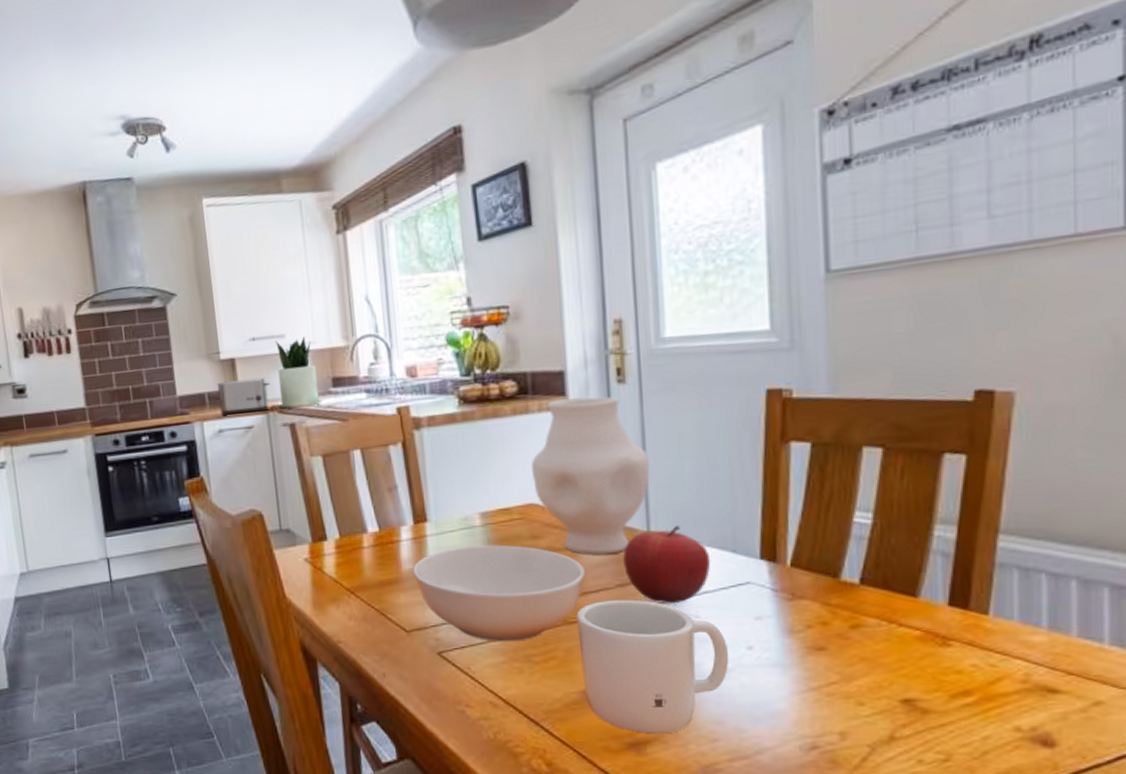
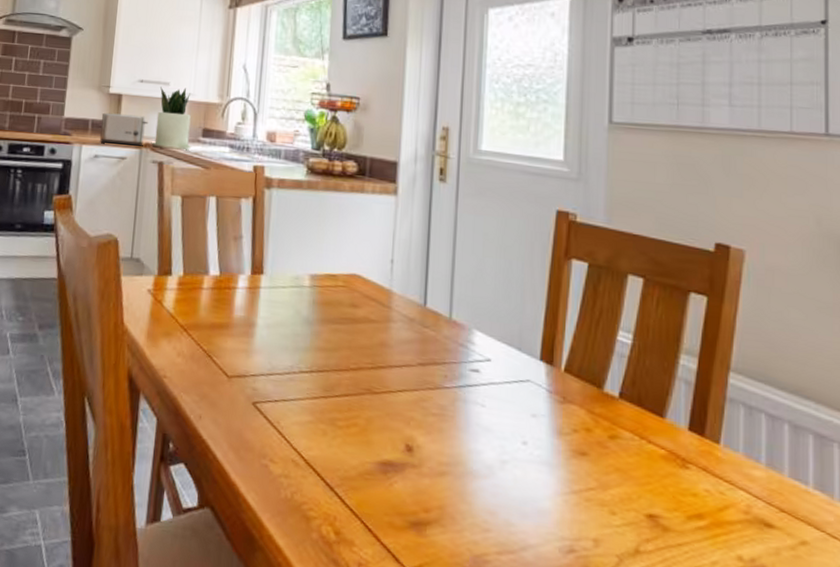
bowl: present [413,544,586,642] -> none [243,303,393,404]
vase: present [531,396,650,555] -> none [359,185,458,334]
mug: present [576,599,729,734] -> none [378,376,507,518]
fruit: present [622,524,711,603] -> none [425,316,500,390]

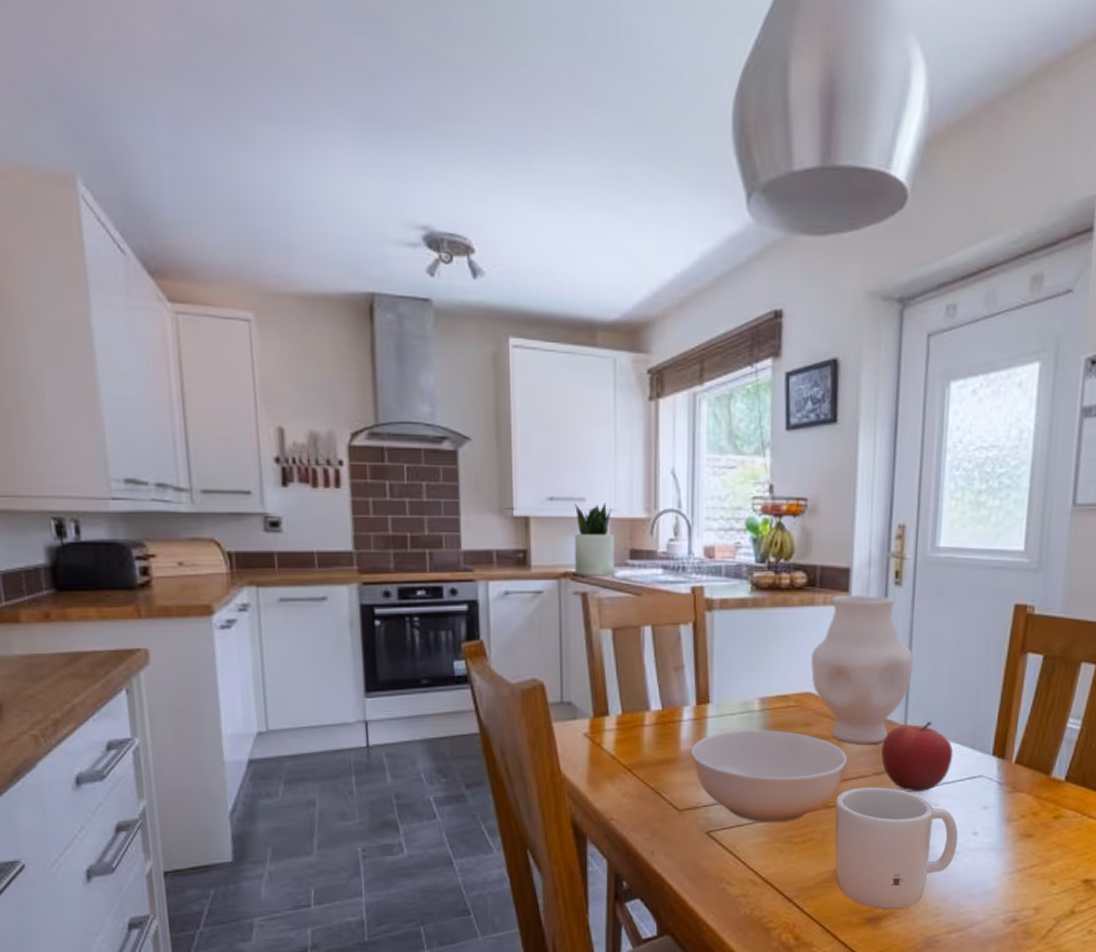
toaster: present [99,112,149,147] -> none [507,540,565,578]
bowl: none [243,303,393,404] -> present [691,730,848,823]
vase: none [359,185,458,334] -> present [811,595,914,745]
mug: none [378,376,507,518] -> present [835,787,958,910]
fruit: none [425,316,500,390] -> present [880,720,954,792]

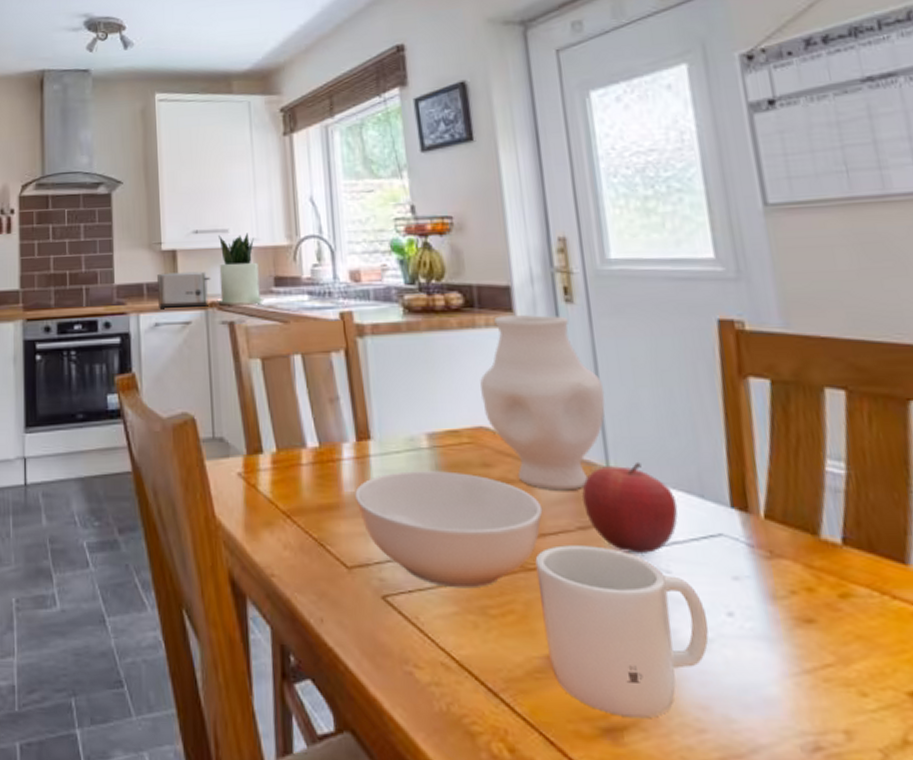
toaster: none [507,540,565,578] -> present [156,271,211,309]

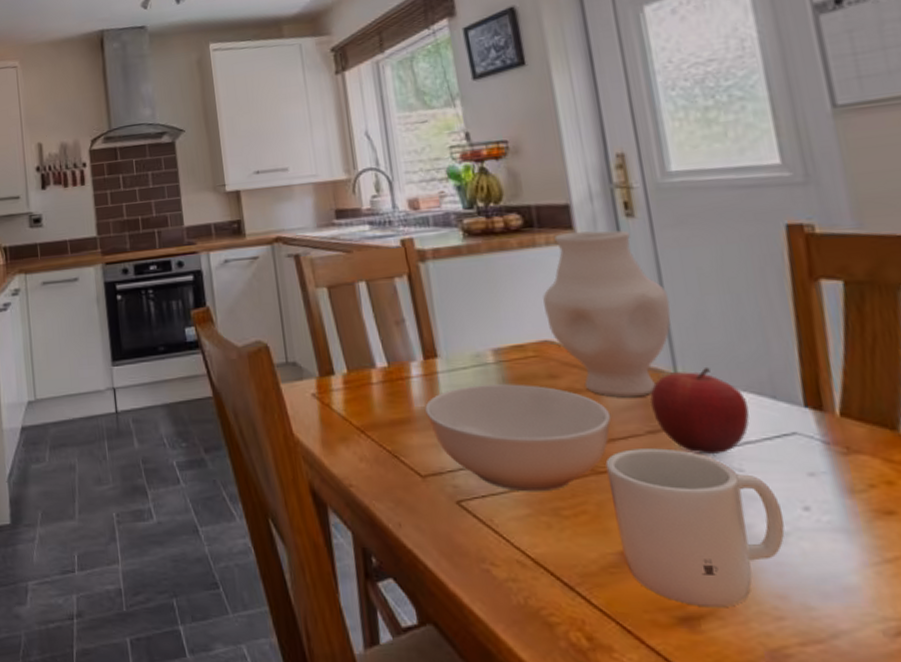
toaster: present [156,271,211,309] -> none [223,209,275,247]
planter: present [217,233,265,306] -> none [279,170,327,240]

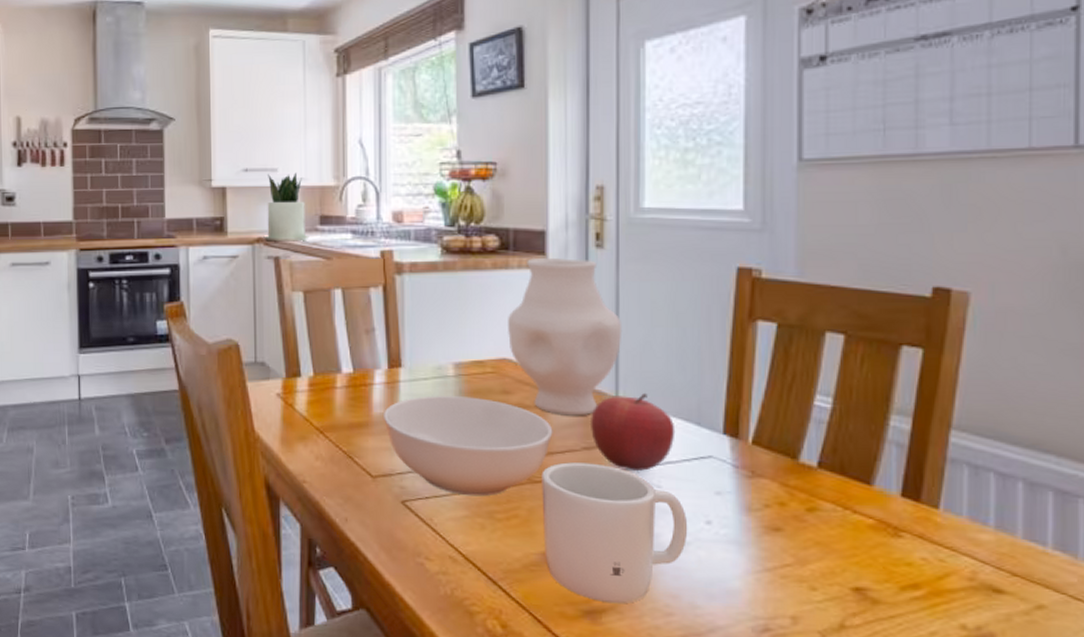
planter: none [279,170,327,240] -> present [263,172,310,242]

